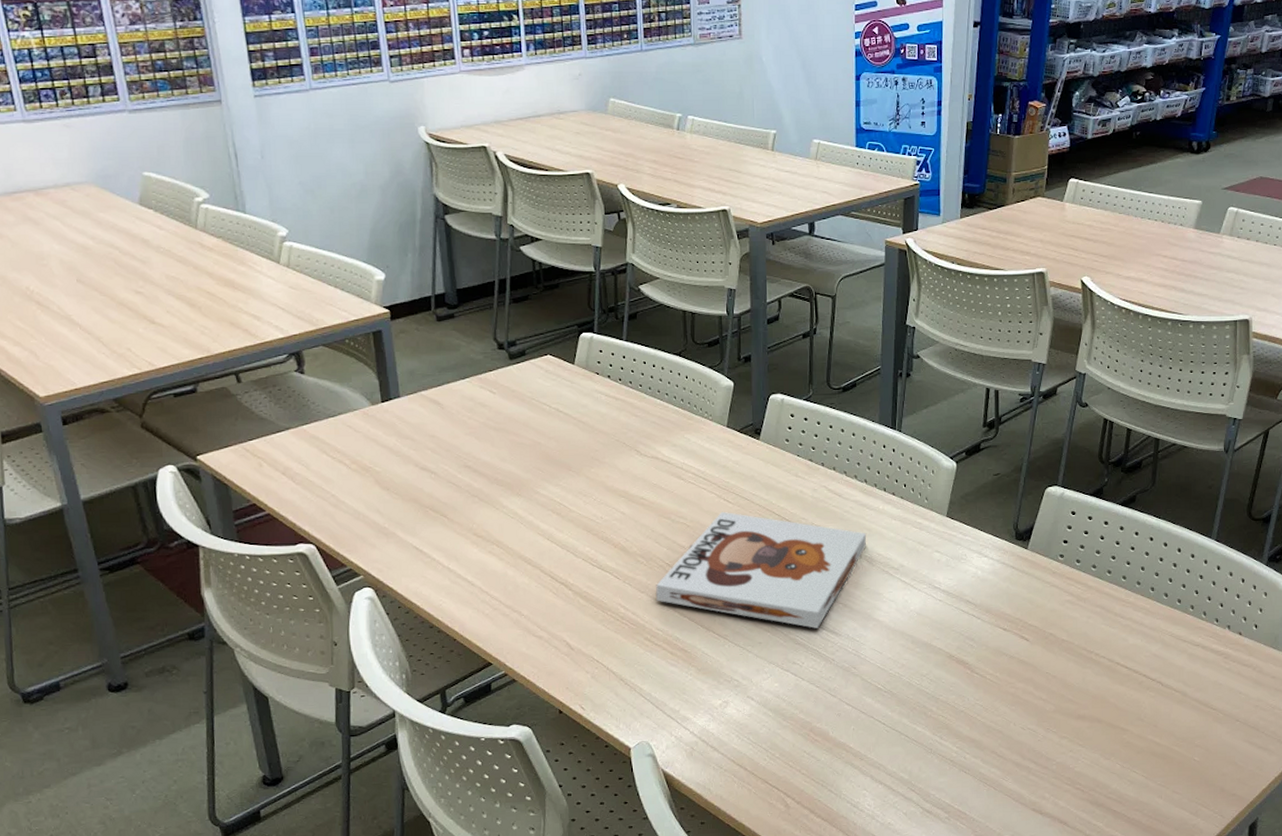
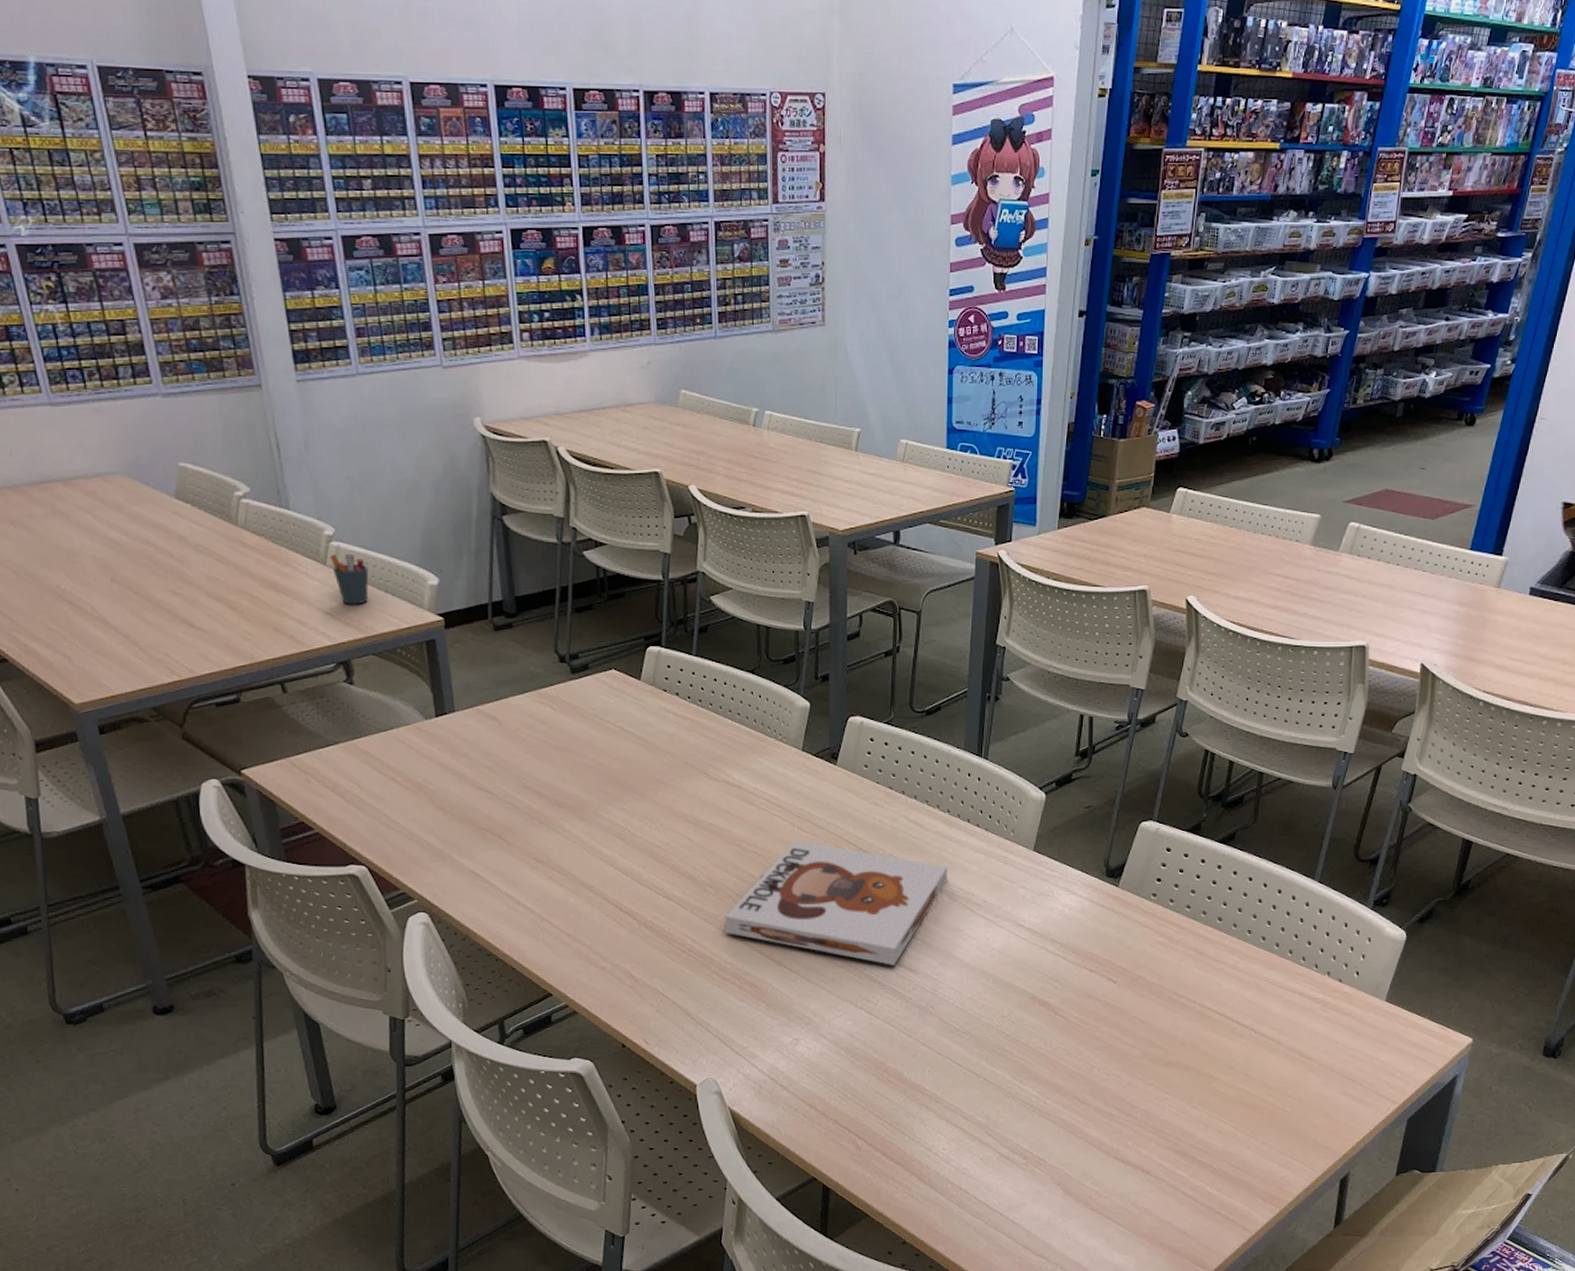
pen holder: none [283,252,320,300] -> present [330,553,369,605]

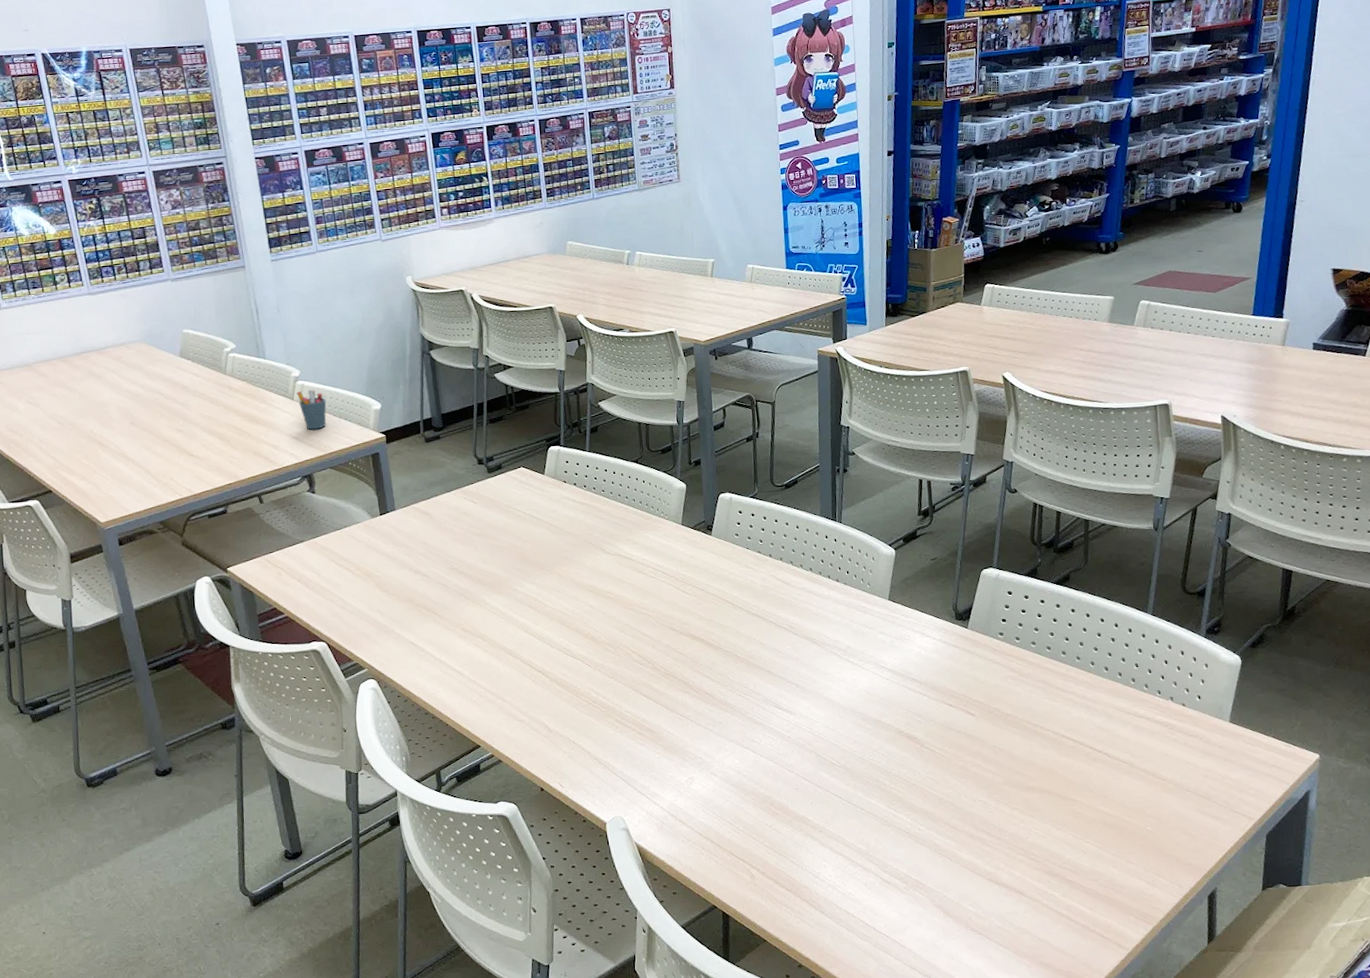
board game: present [725,840,948,965] -> none [623,601,815,708]

